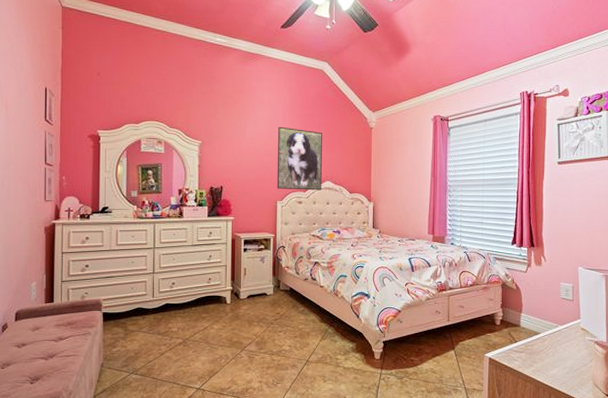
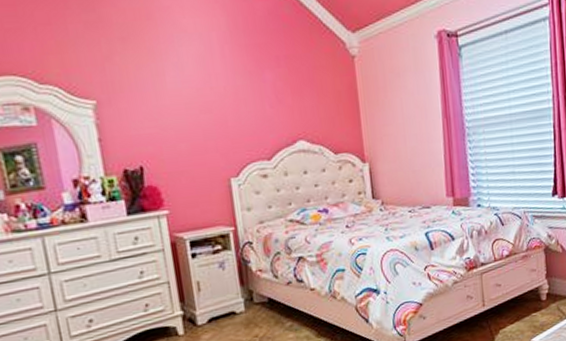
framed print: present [276,126,323,191] -> none [215,66,293,160]

